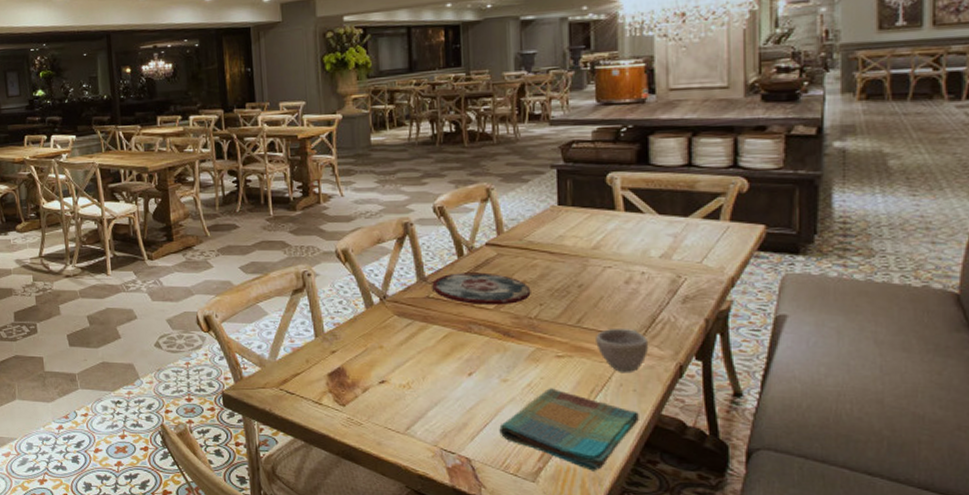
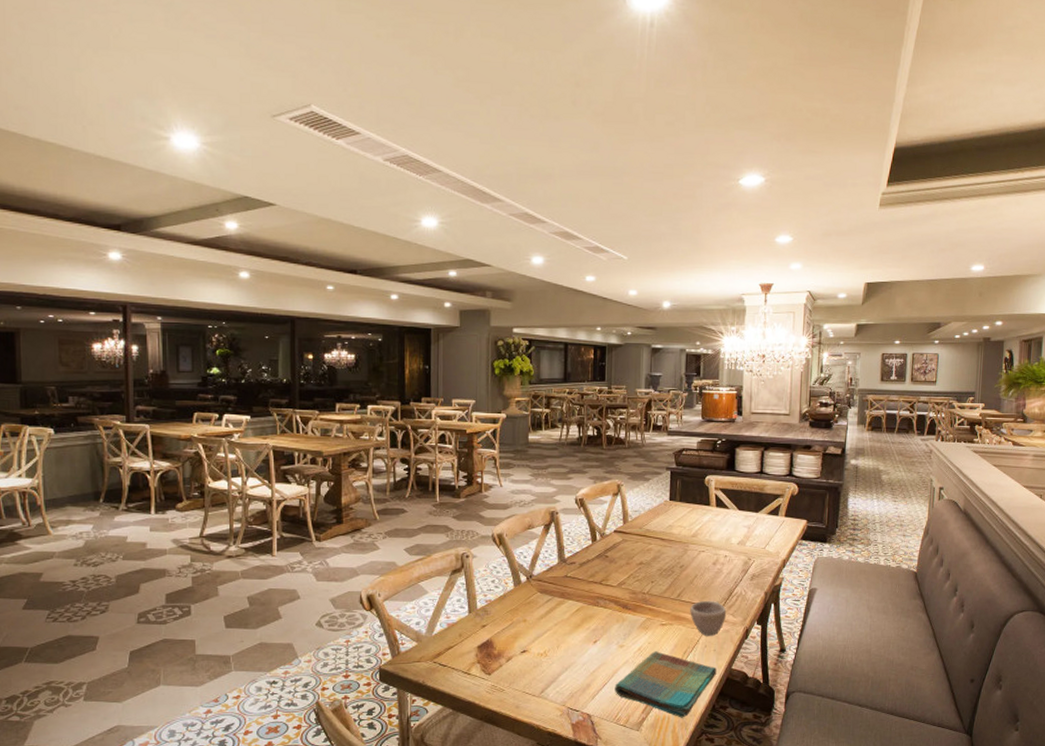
plate: present [432,272,531,306] -> none [570,555,646,583]

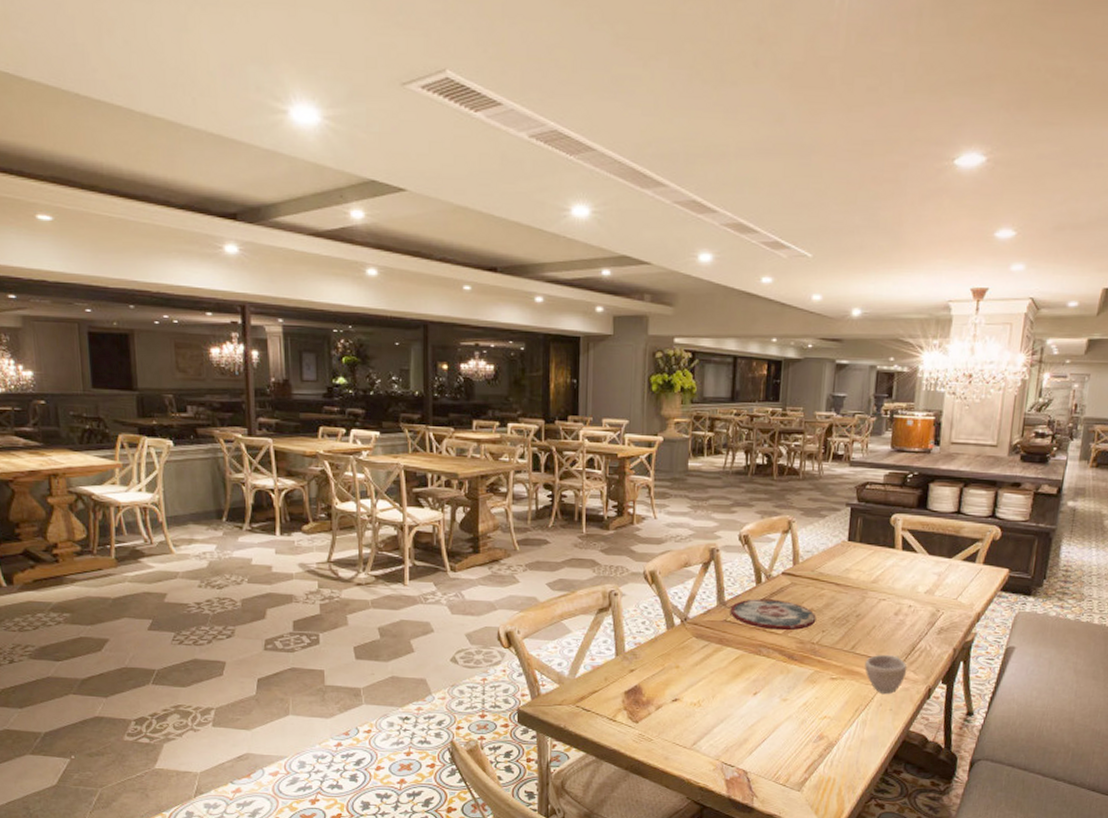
plate: none [570,555,646,583] -> present [730,599,817,631]
dish towel: present [615,651,716,718] -> none [775,707,892,781]

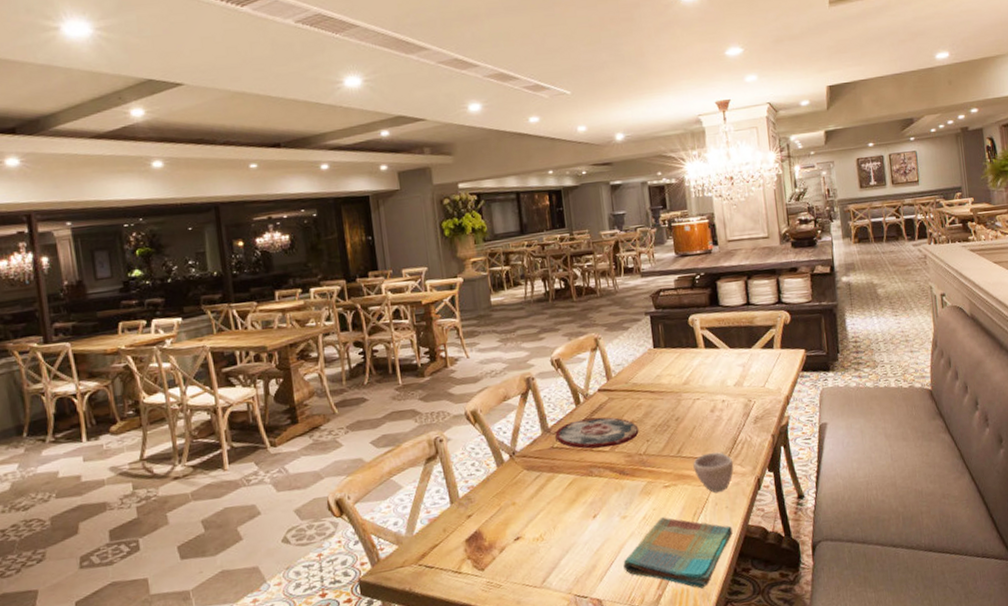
dish towel: none [775,707,892,781] -> present [623,517,733,589]

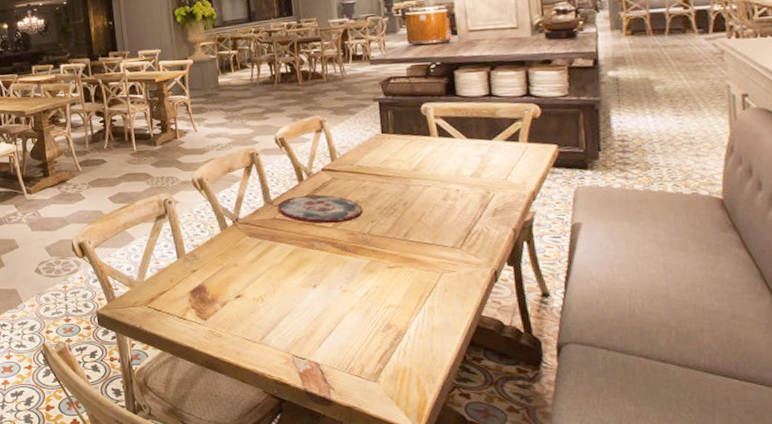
dish towel: present [623,517,733,589] -> none [342,296,463,370]
cup: present [693,452,734,493] -> none [421,240,467,280]

